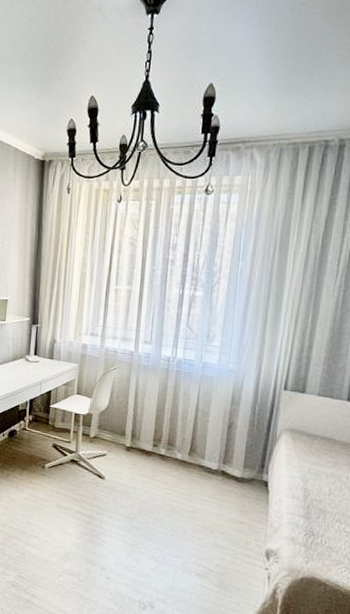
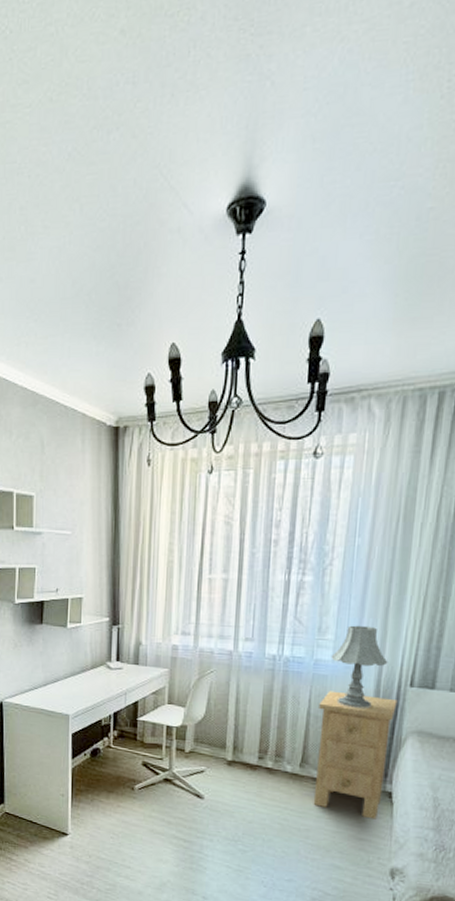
nightstand: none [199,390,273,505] -> present [313,691,397,820]
table lamp: none [217,335,266,407] -> present [331,625,388,708]

